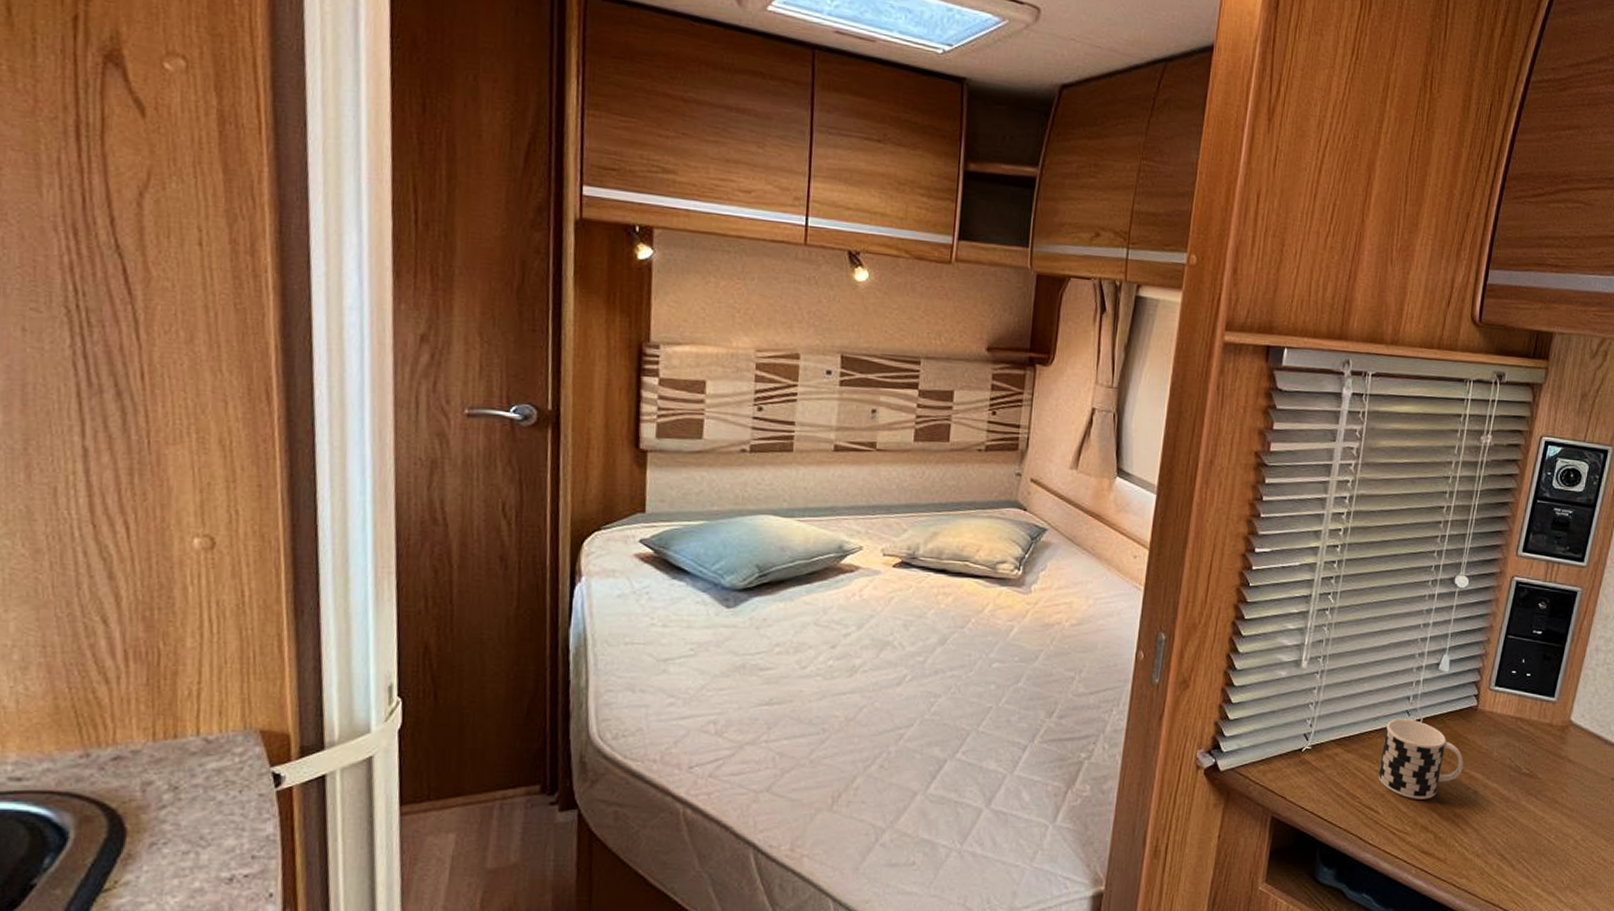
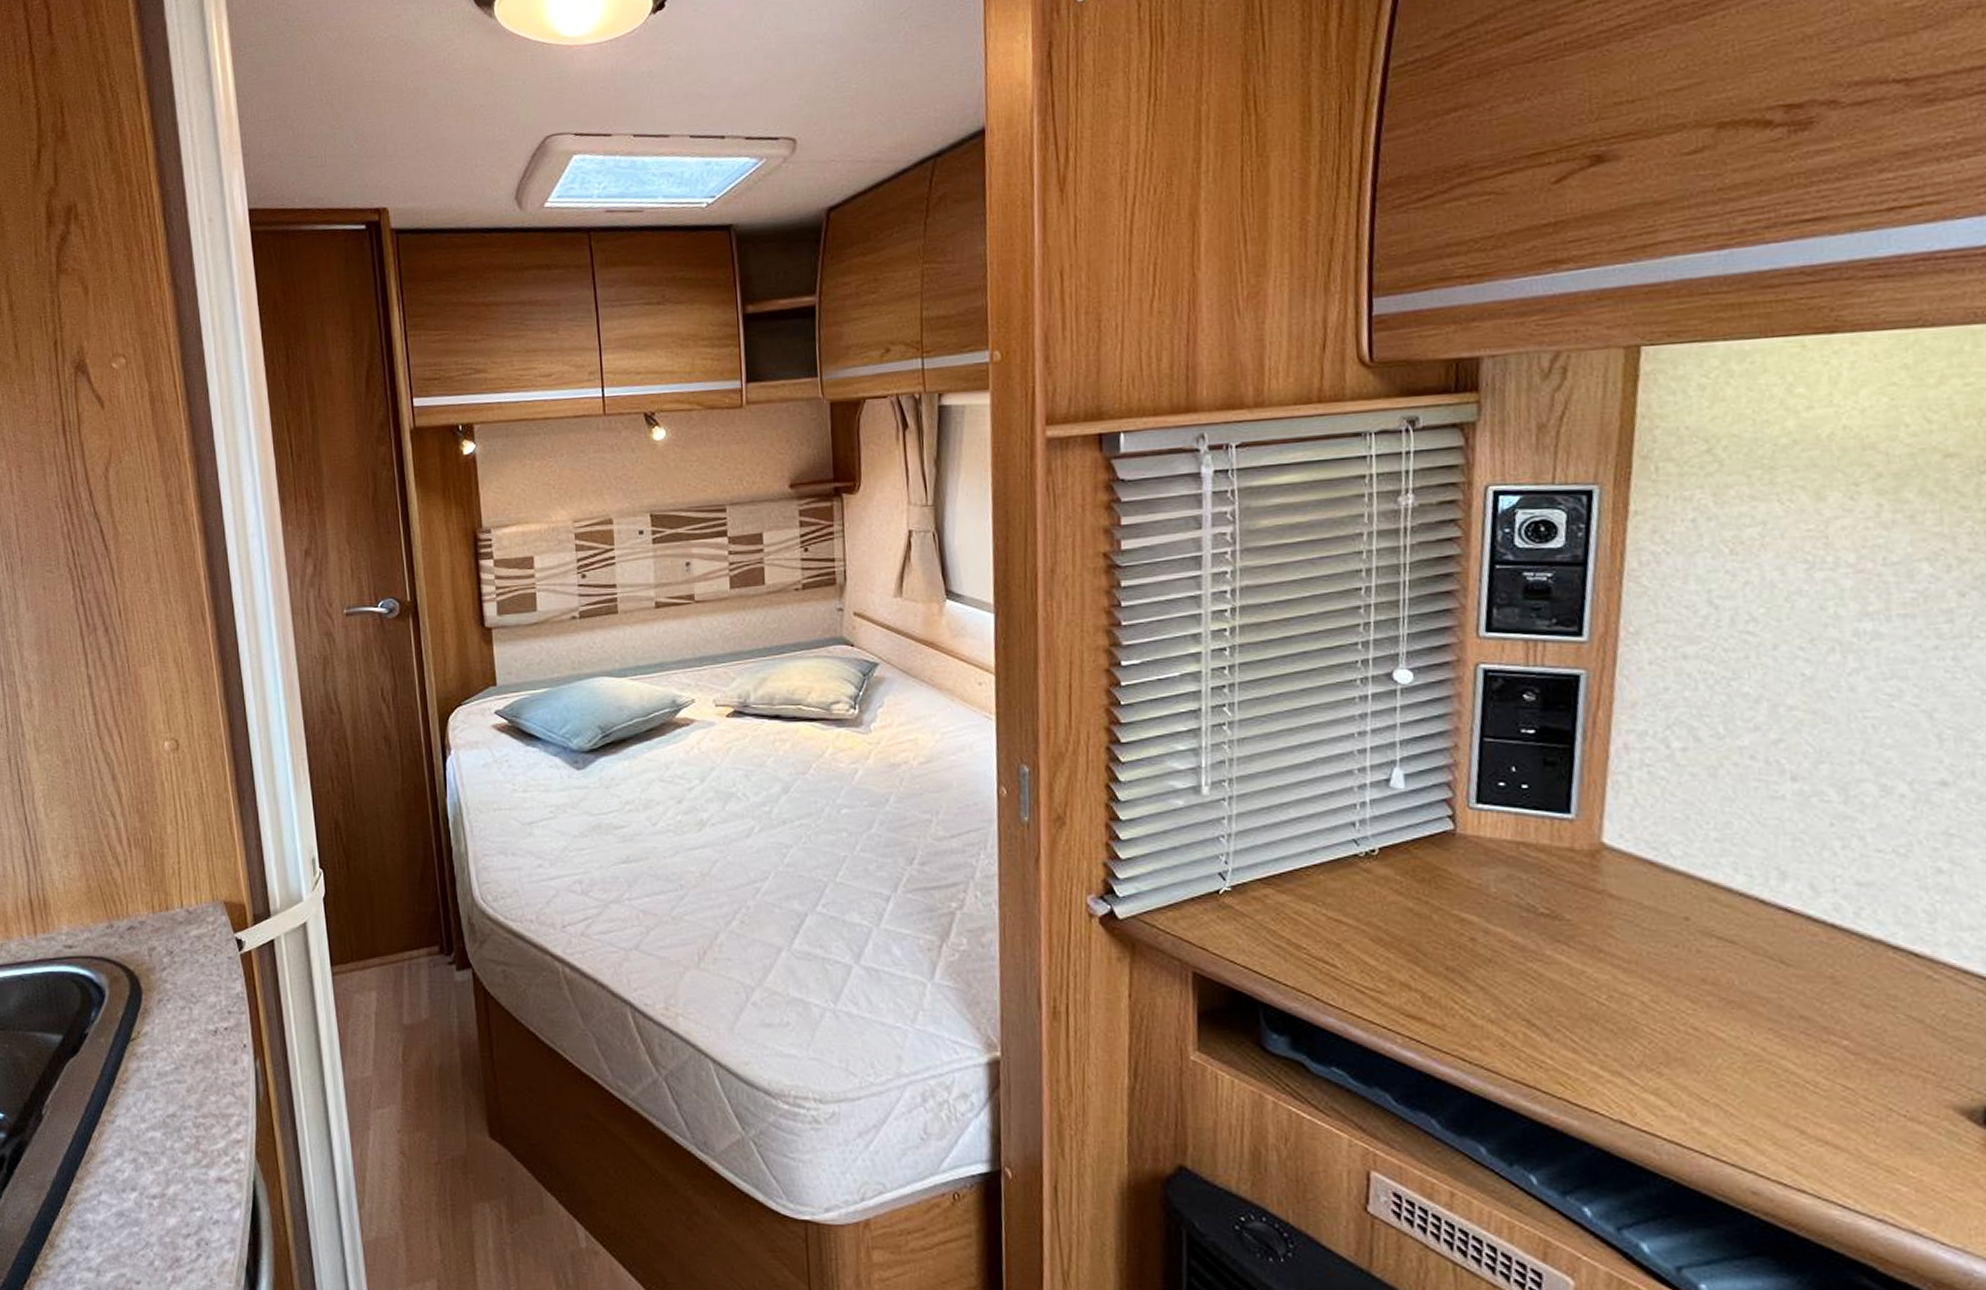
cup: present [1378,718,1464,800] -> none [1327,850,1448,949]

